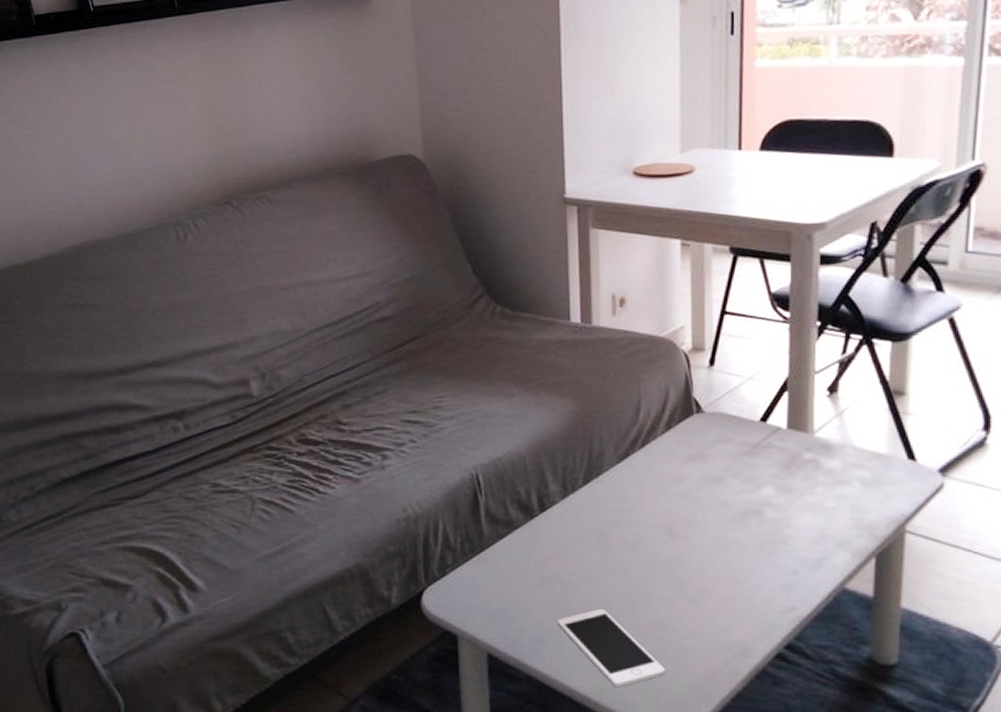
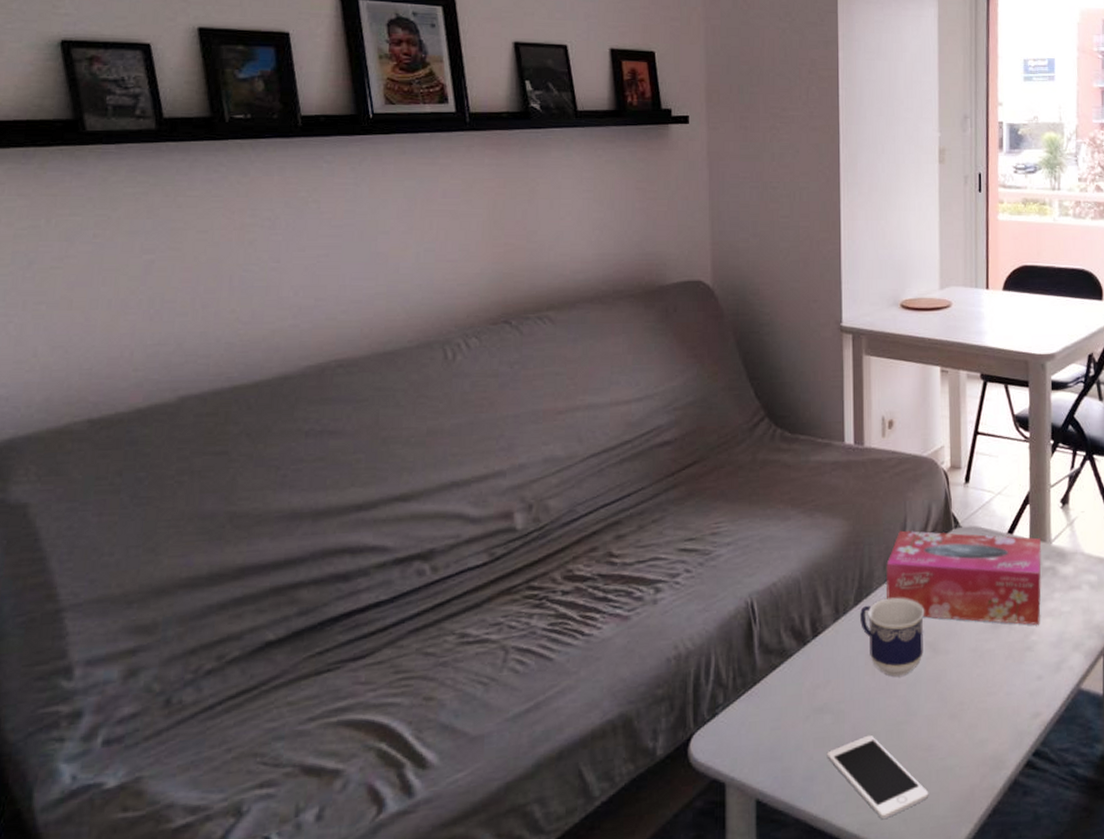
cup: none [590,479,662,556] -> present [860,597,925,677]
tissue box: none [618,413,801,518] -> present [886,530,1041,625]

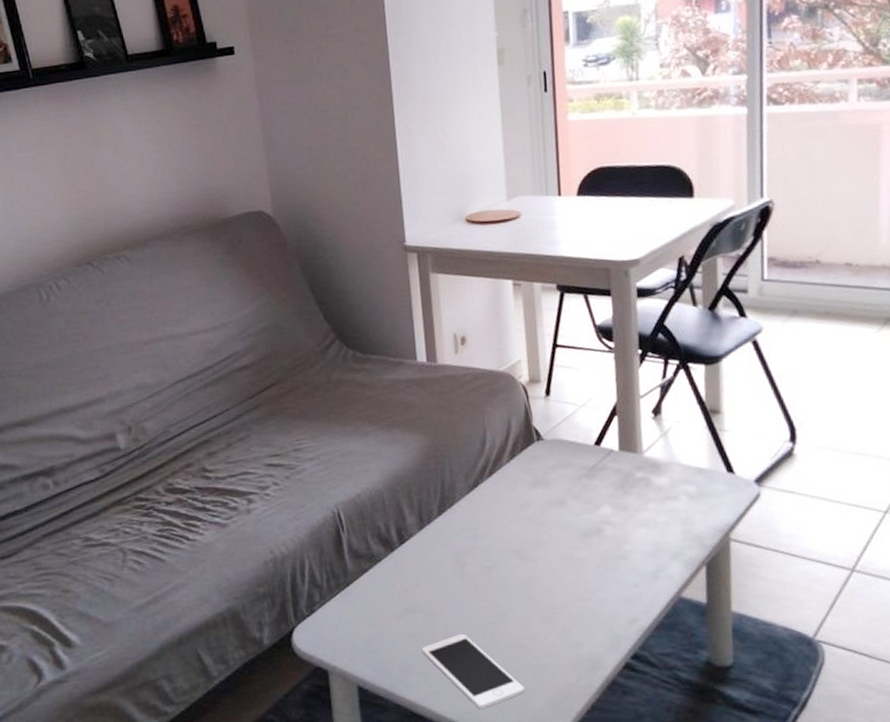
cup: present [860,597,925,677] -> none [444,507,511,581]
tissue box: present [886,530,1041,625] -> none [468,444,634,535]

